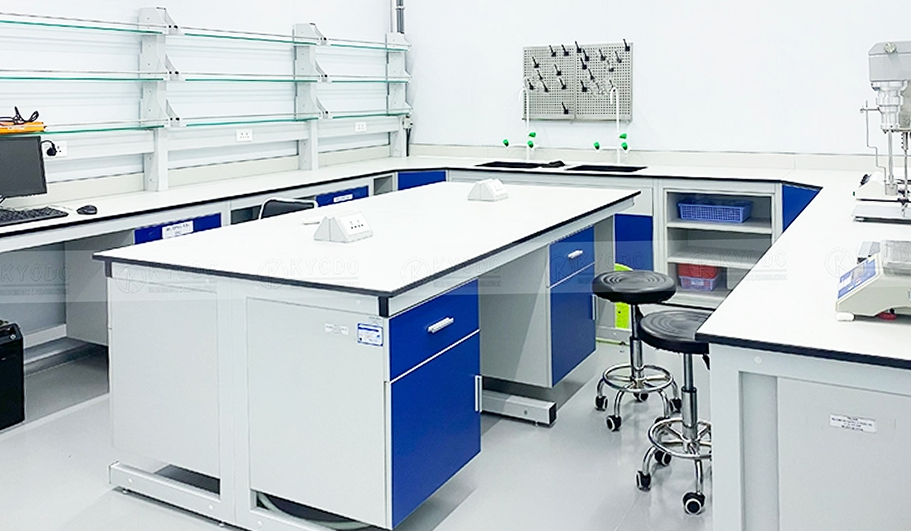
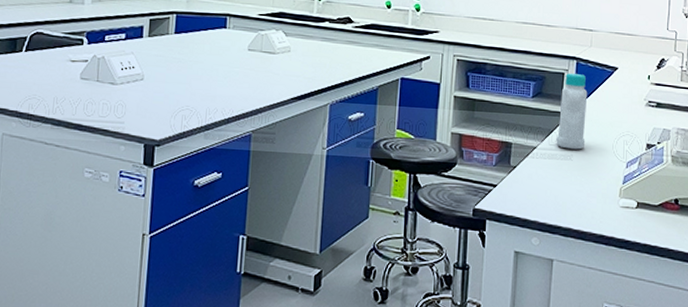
bottle: none [769,196,798,269] -> present [556,73,588,150]

